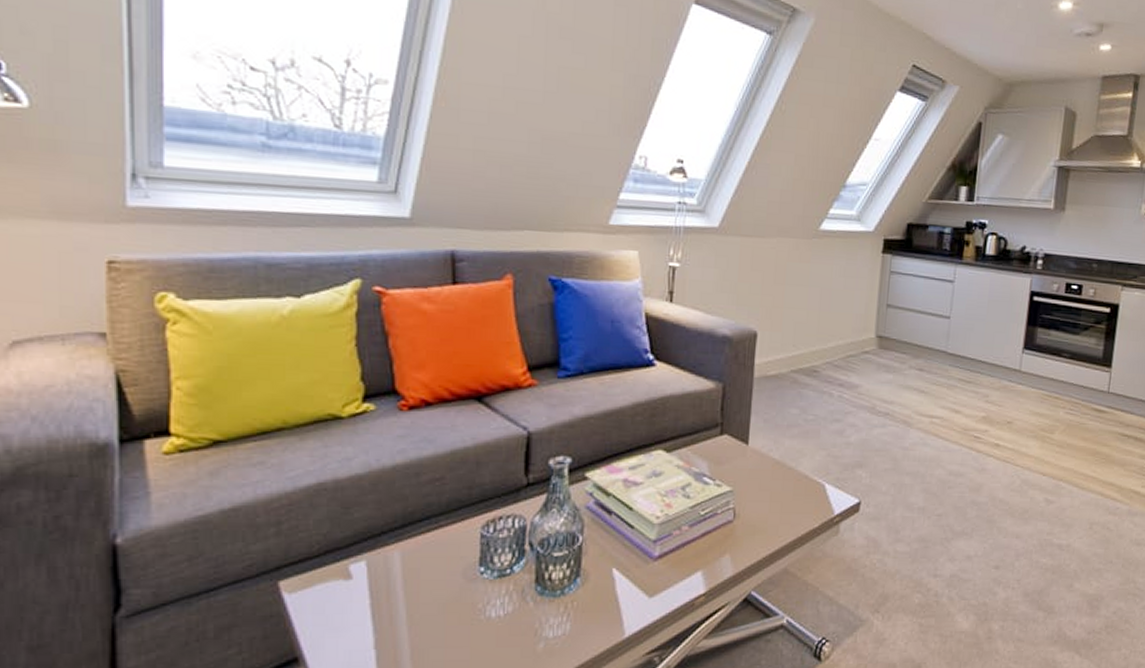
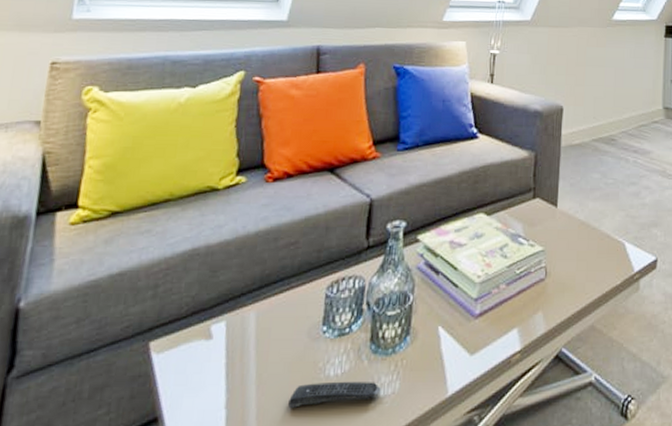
remote control: none [444,623,550,648] -> present [287,382,381,408]

